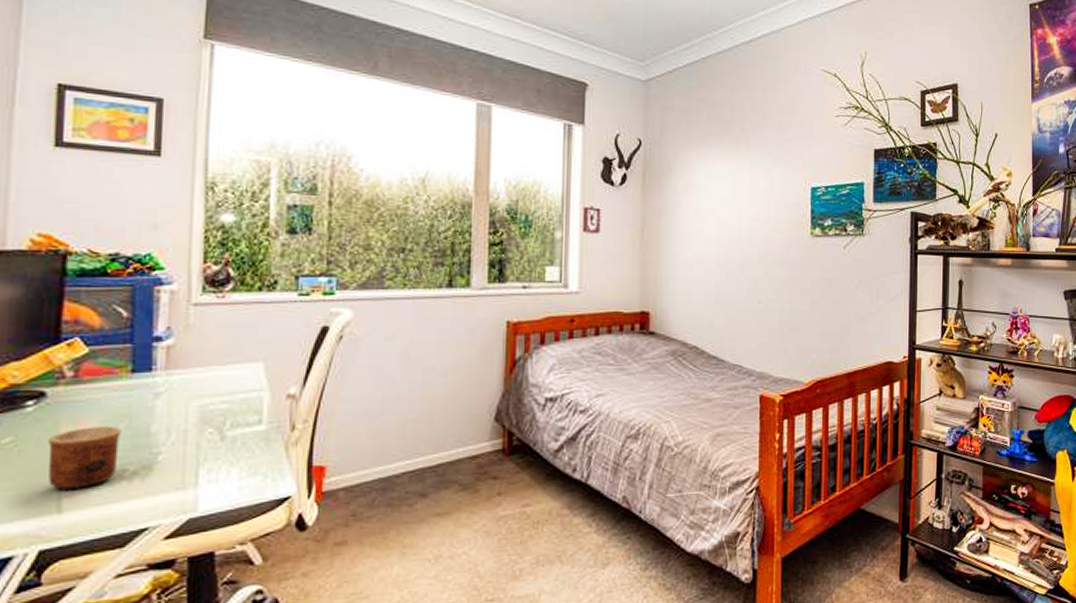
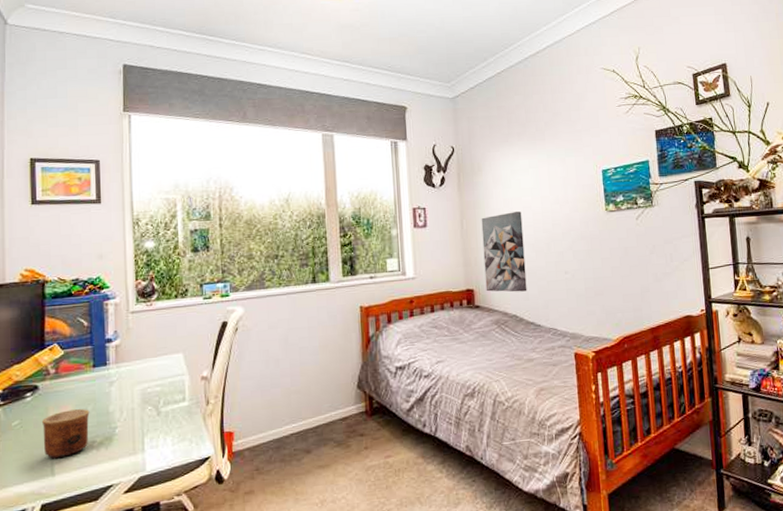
wall art: none [664,225,715,320] -> present [481,211,527,292]

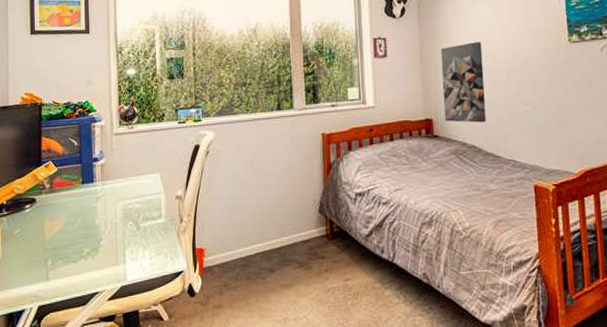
cup: present [41,409,90,459] -> none [38,221,79,266]

